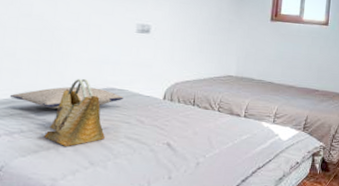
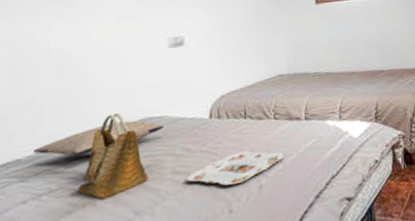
serving tray: none [137,132,221,157] -> present [186,150,284,186]

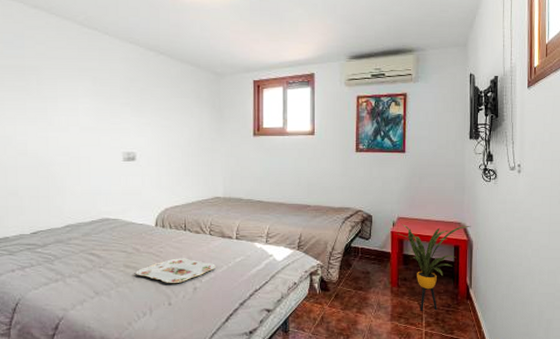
pillow: present [34,120,164,157] -> none [18,219,118,243]
grocery bag: present [77,112,148,199] -> none [52,211,105,278]

